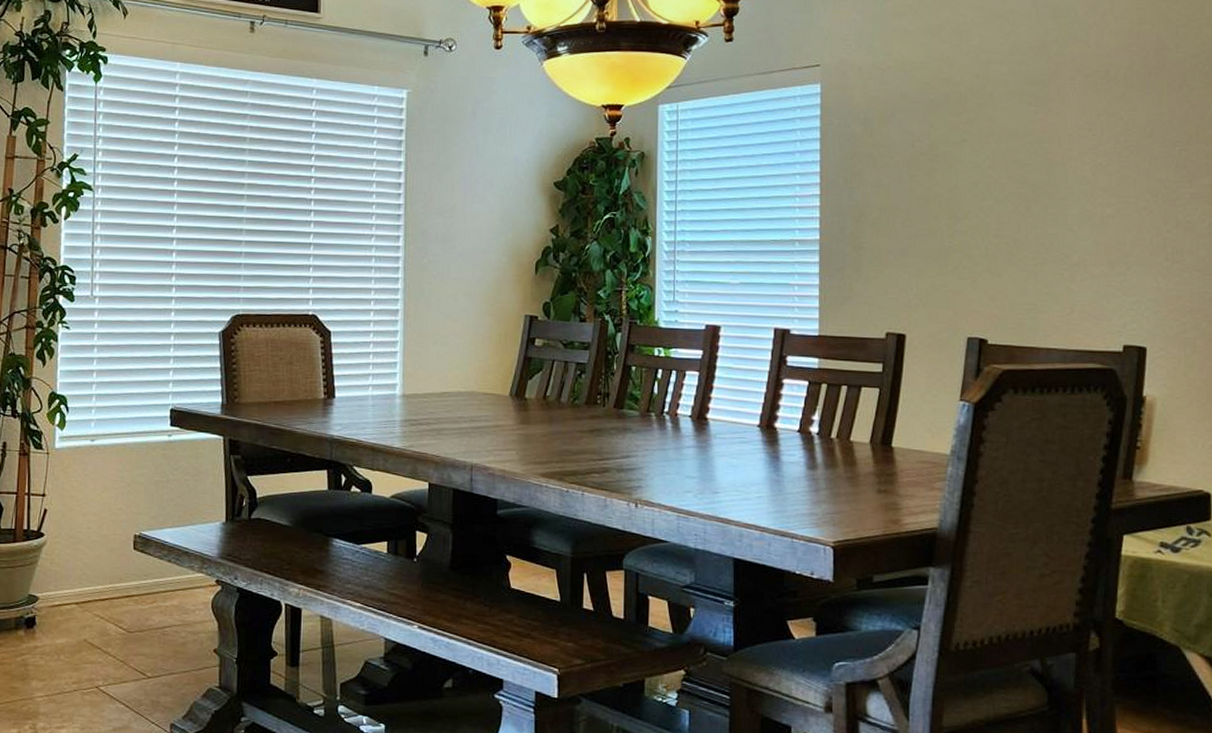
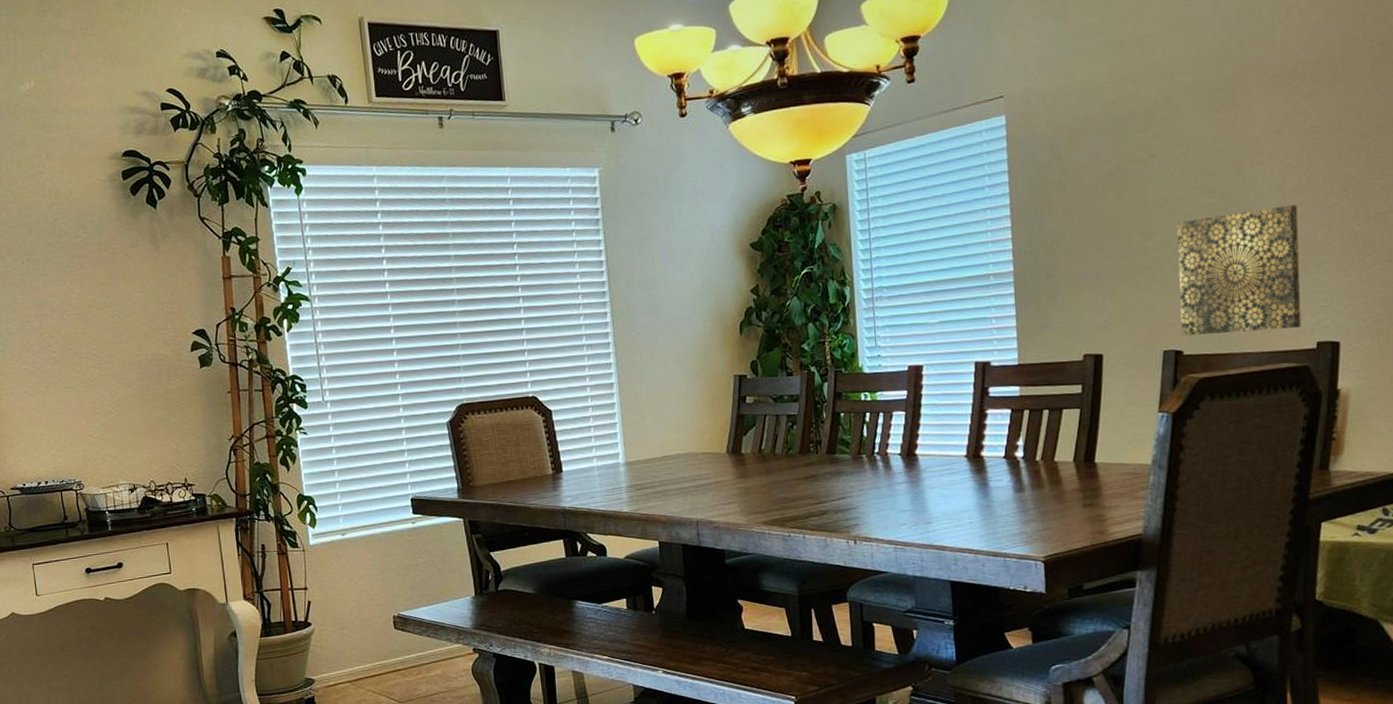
wall art: none [986,204,1108,329] -> present [1176,205,1301,336]

